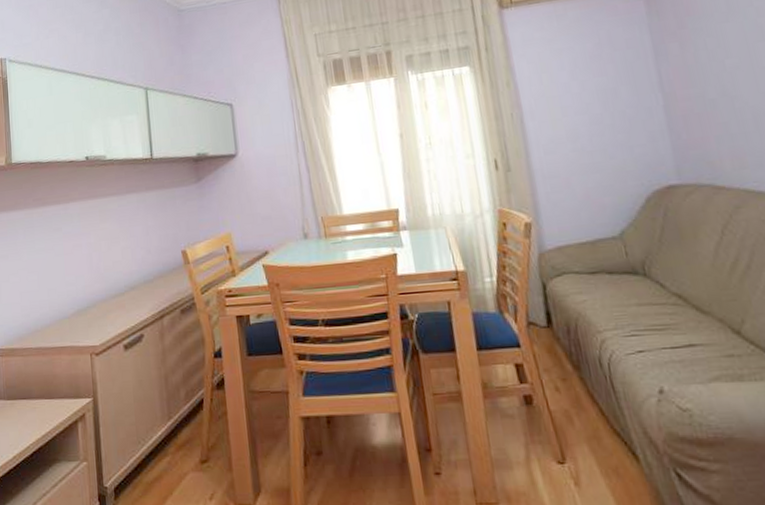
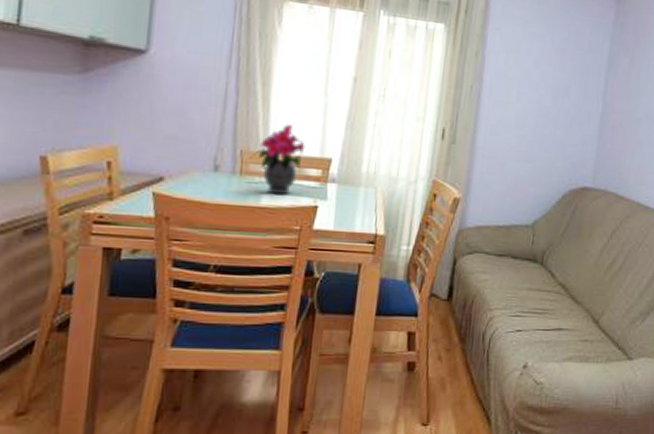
potted flower: none [330,187,373,249] -> present [250,124,306,194]

